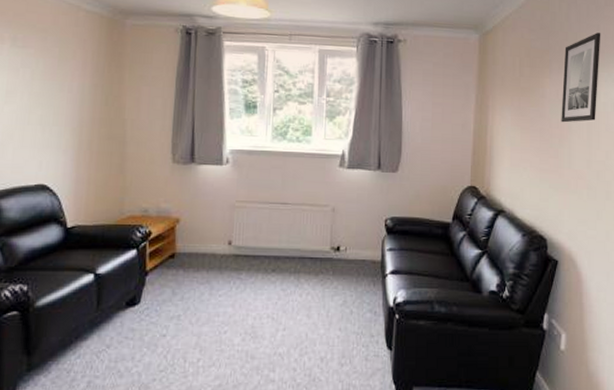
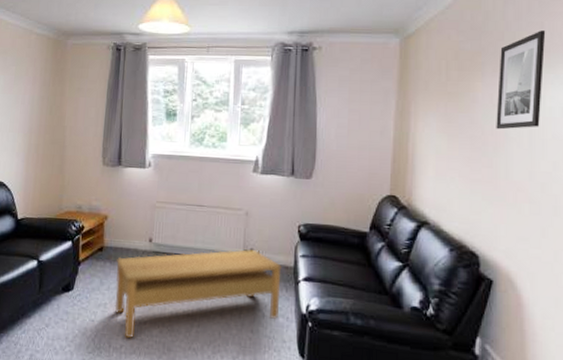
coffee table: none [190,246,369,351] -> present [114,249,282,339]

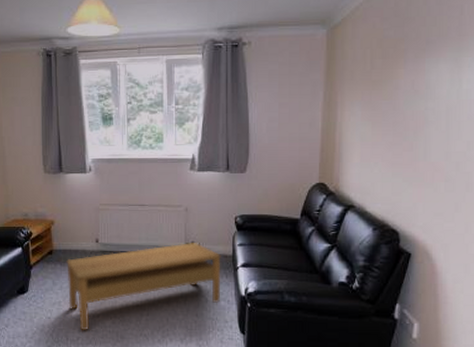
wall art: present [496,30,546,130] -> none [416,14,465,114]

